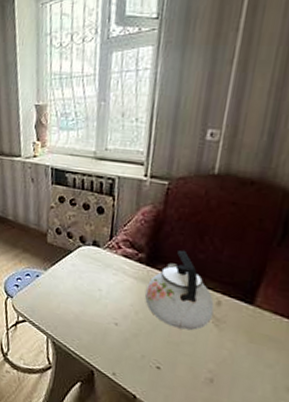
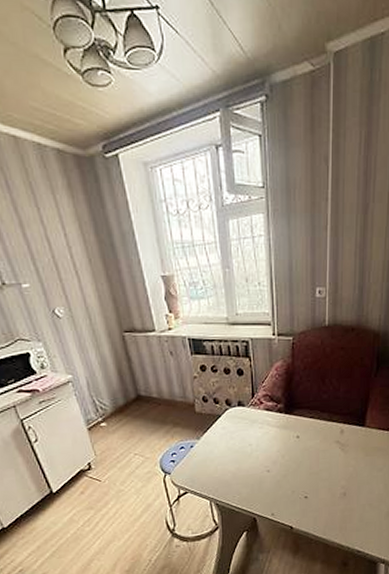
kettle: present [144,250,215,331] -> none [287,394,339,460]

